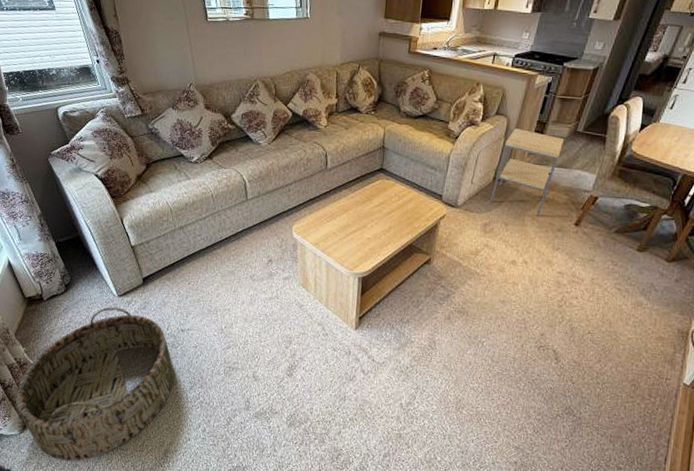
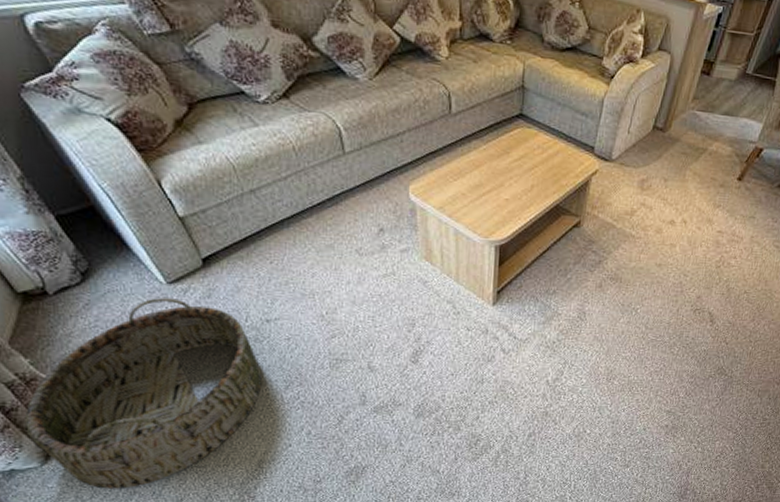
side table: present [489,129,565,216] -> none [648,68,733,170]

